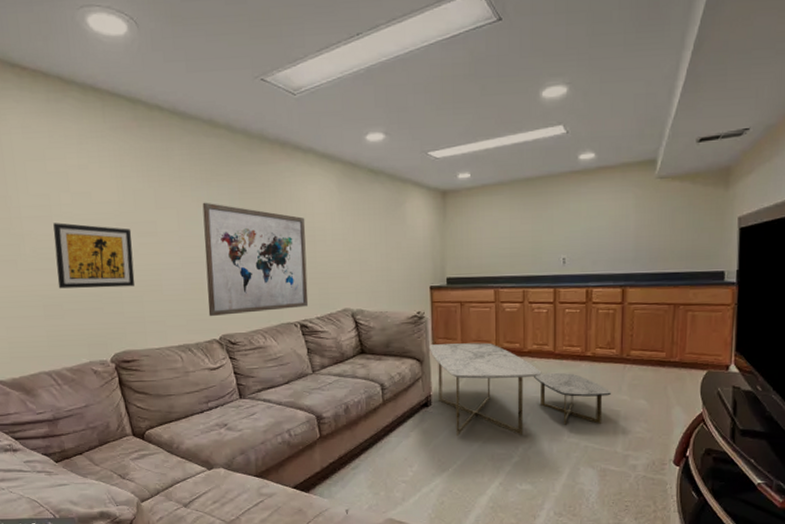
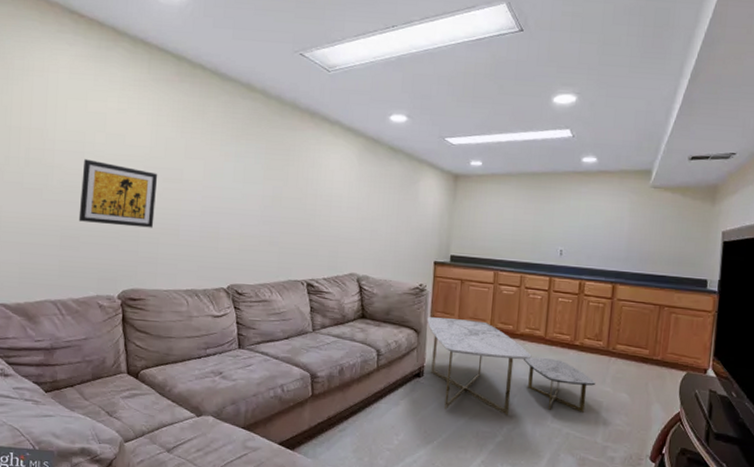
wall art: present [202,202,309,317] -> none [220,157,324,267]

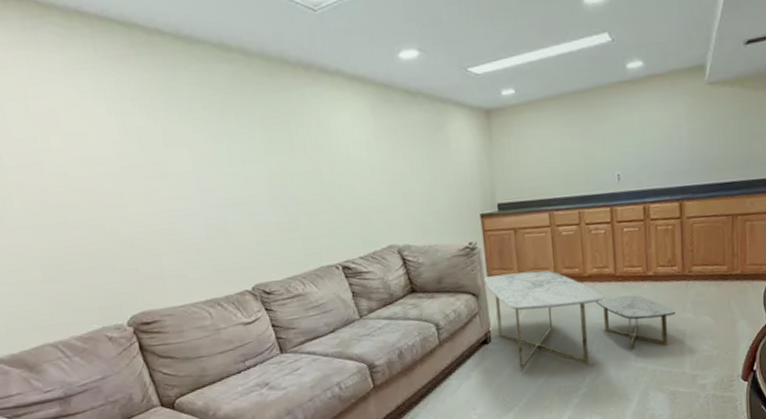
wall art: present [78,159,158,228] -> none [44,170,149,247]

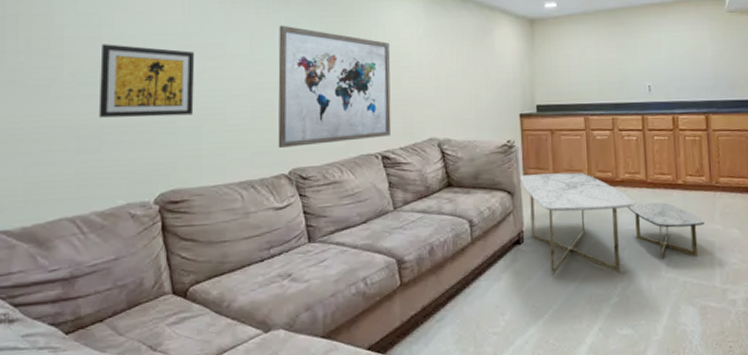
wall art: none [44,170,149,247] -> present [98,44,195,118]
wall art: none [219,136,350,266] -> present [278,25,392,149]

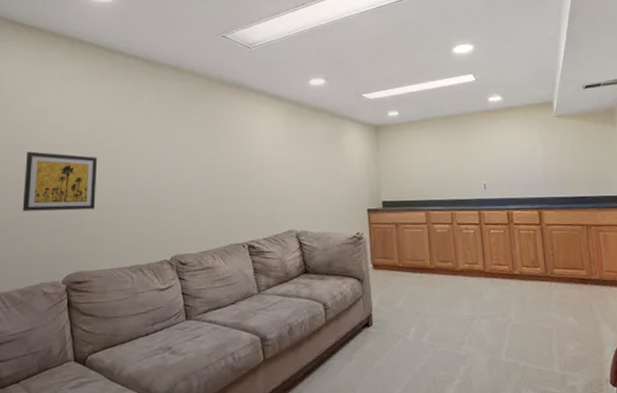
wall art: present [278,25,392,149] -> none [162,134,256,238]
coffee table: present [520,172,704,276] -> none [369,262,541,357]

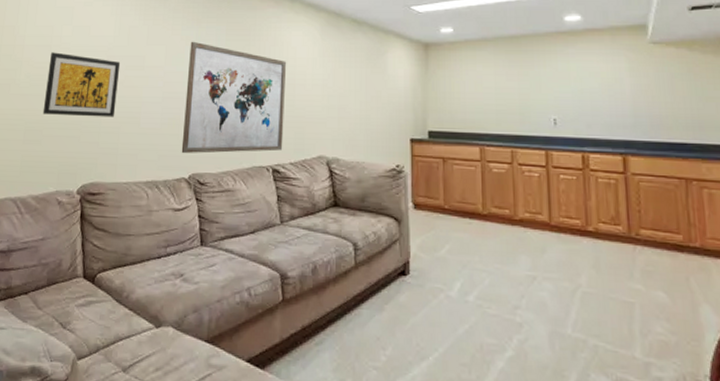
wall art: none [162,134,256,238] -> present [181,41,287,154]

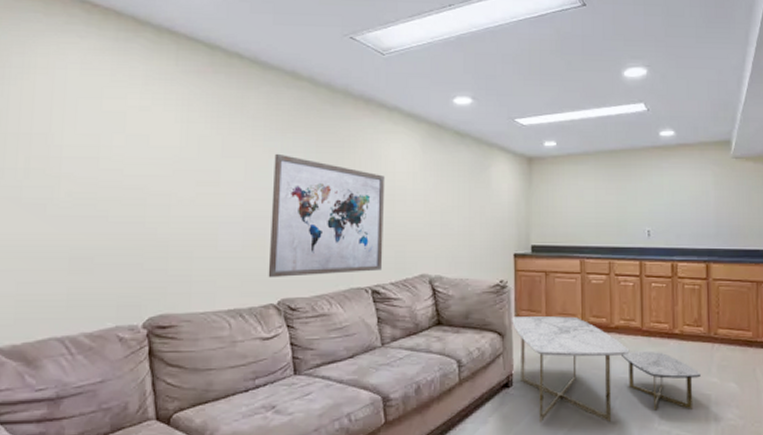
wall art: present [42,52,121,117] -> none [92,165,190,241]
coffee table: none [409,203,621,322] -> present [512,316,701,422]

